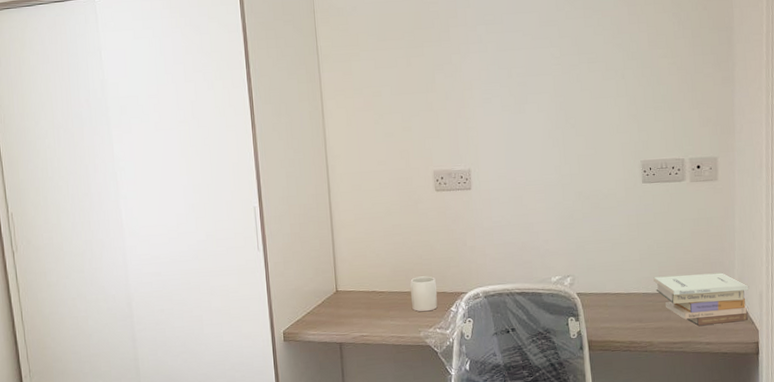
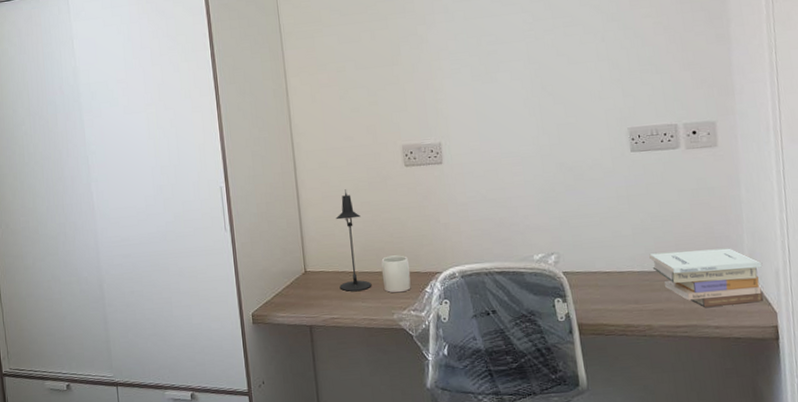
desk lamp: none [368,212,401,311] -> present [336,189,372,292]

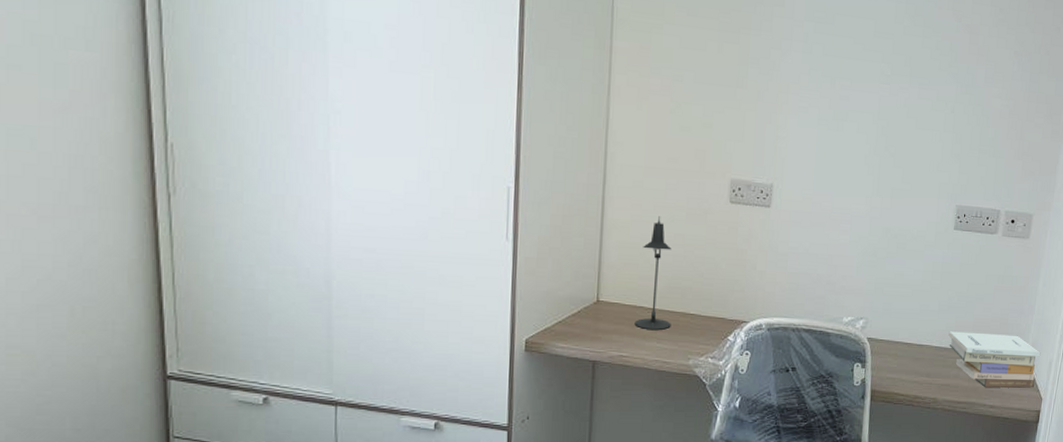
mug: present [381,255,411,293] -> none [683,297,716,338]

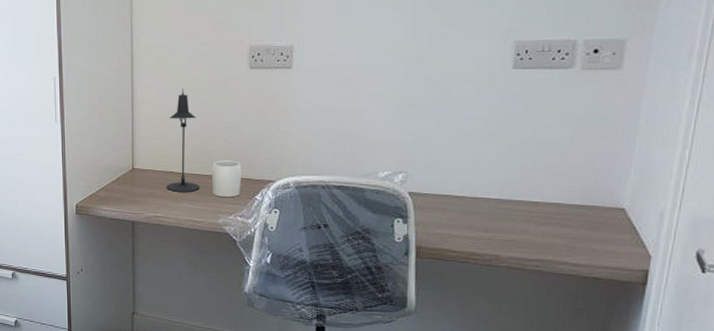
mug: none [683,297,716,338] -> present [211,160,242,198]
books: present [948,331,1040,388] -> none [511,181,645,244]

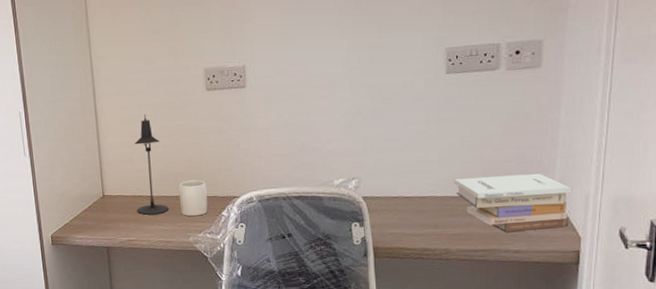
books: none [511,181,645,244] -> present [454,173,572,232]

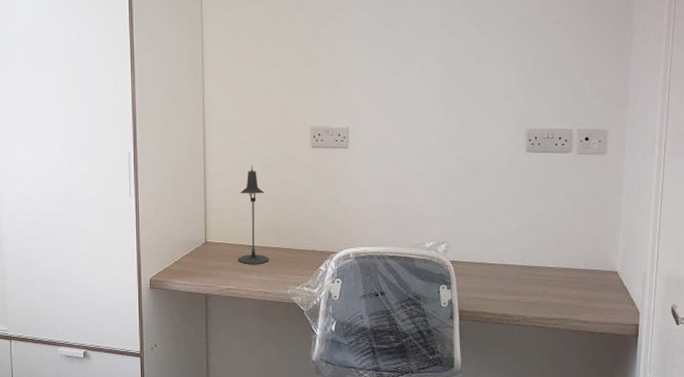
mug: present [178,180,208,217] -> none [279,233,308,269]
books: present [454,173,572,232] -> none [532,249,632,303]

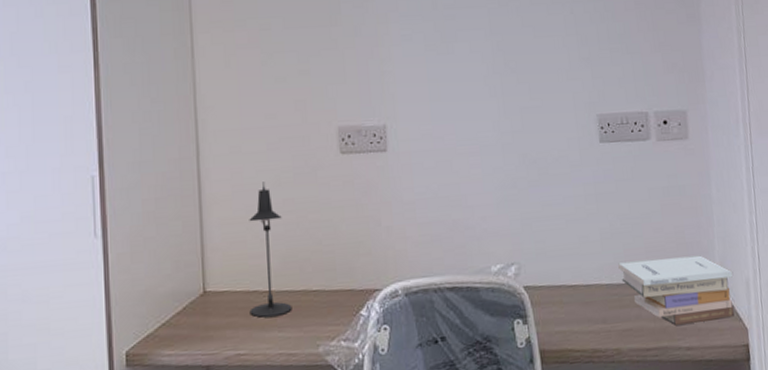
books: none [532,249,632,303] -> present [618,255,735,325]

